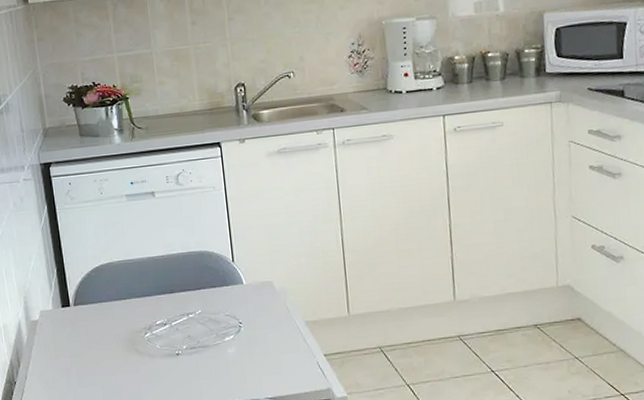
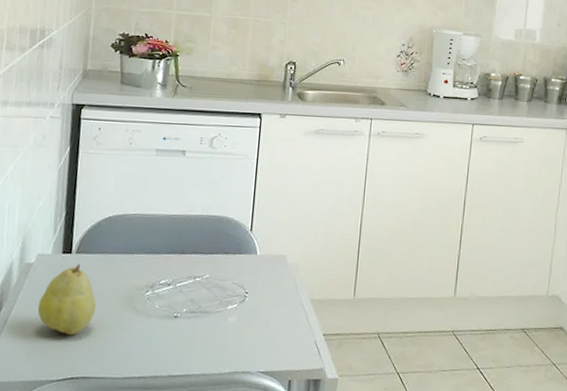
fruit: none [50,315,103,382] -> present [37,263,96,335]

